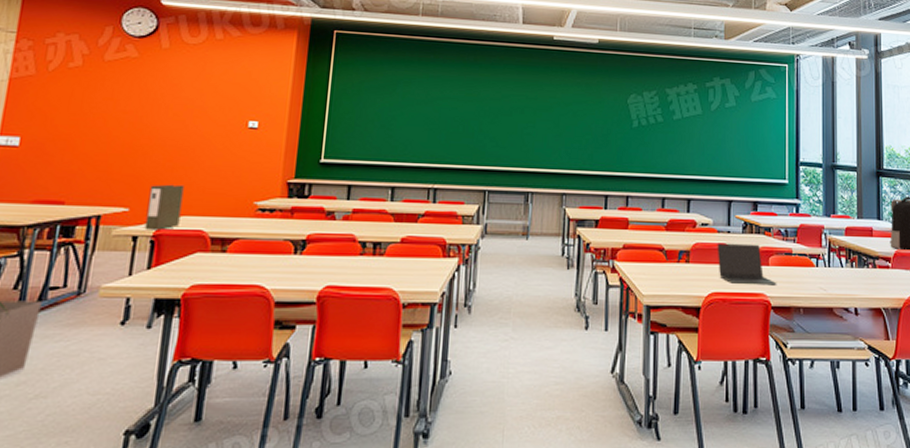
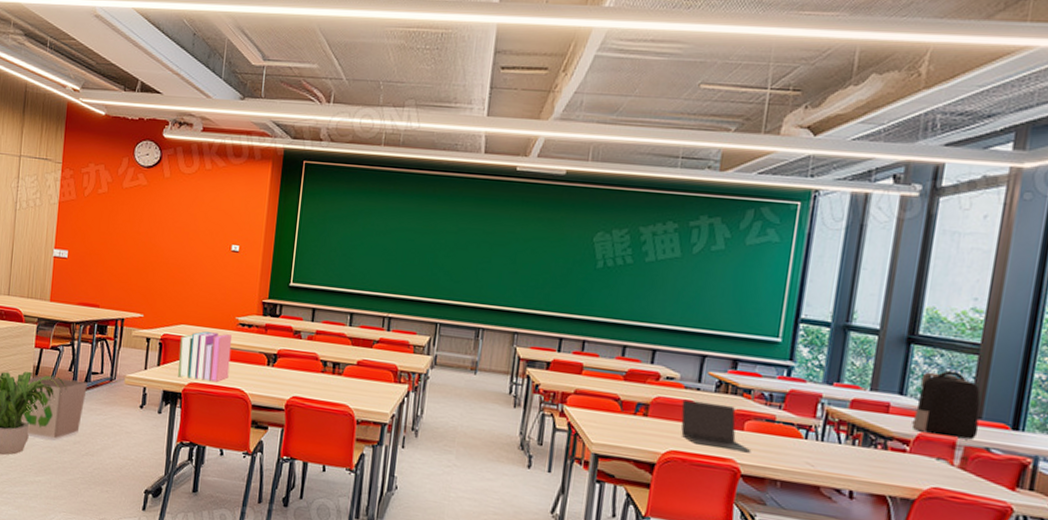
binder: present [144,184,184,230] -> none [155,296,183,335]
books: none [176,222,250,281] -> present [178,331,232,383]

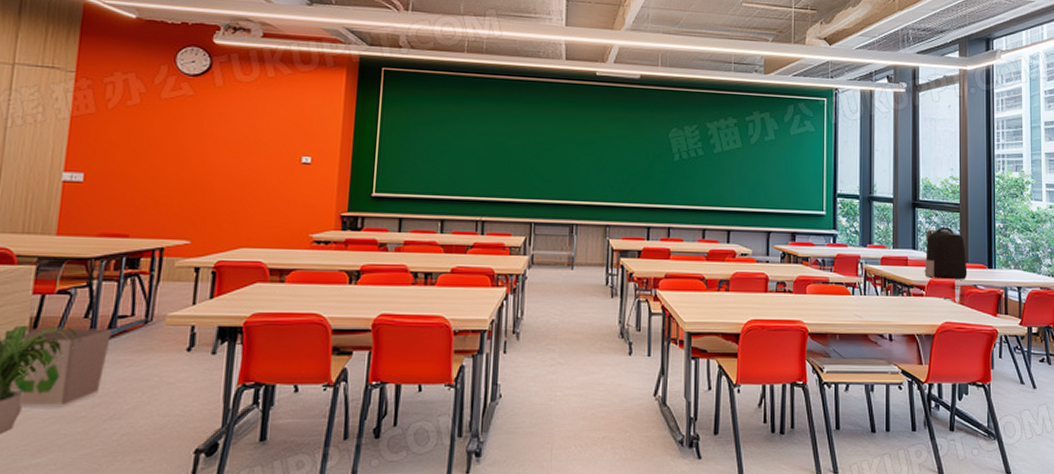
books: present [178,331,232,383] -> none [237,254,306,310]
laptop: present [681,399,752,453] -> none [756,272,814,313]

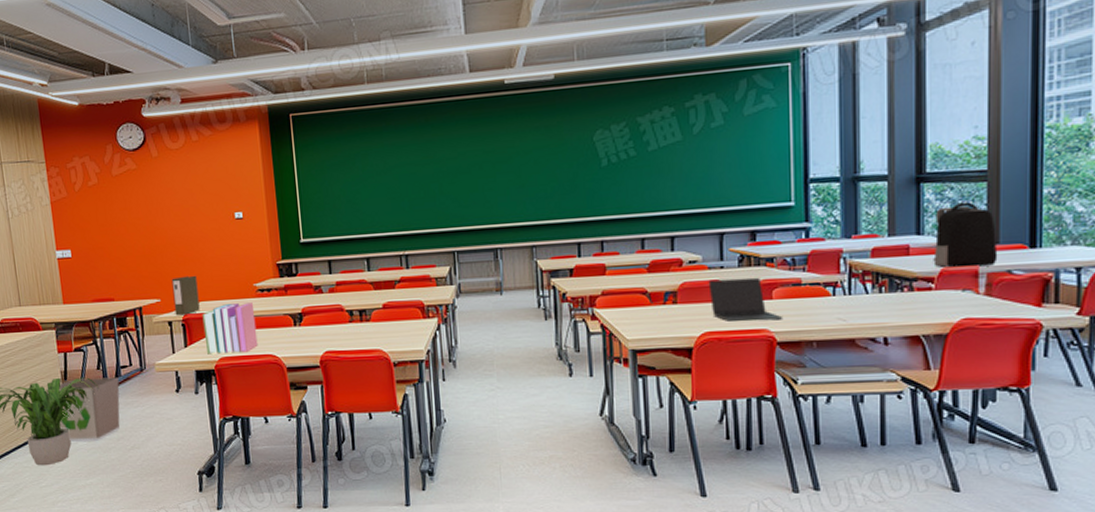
binder: none [206,217,242,262] -> present [171,275,200,316]
books: none [237,254,306,310] -> present [202,303,258,355]
laptop: none [756,272,814,313] -> present [708,277,783,322]

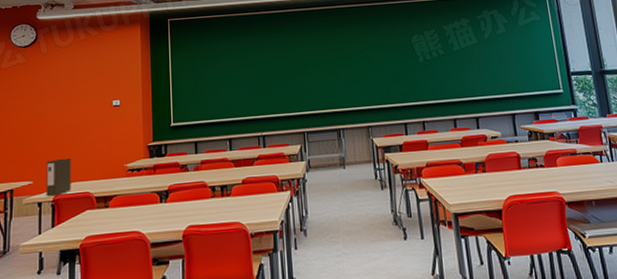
books: present [202,303,258,355] -> none [72,182,124,234]
laptop: present [708,277,783,322] -> none [508,149,568,186]

